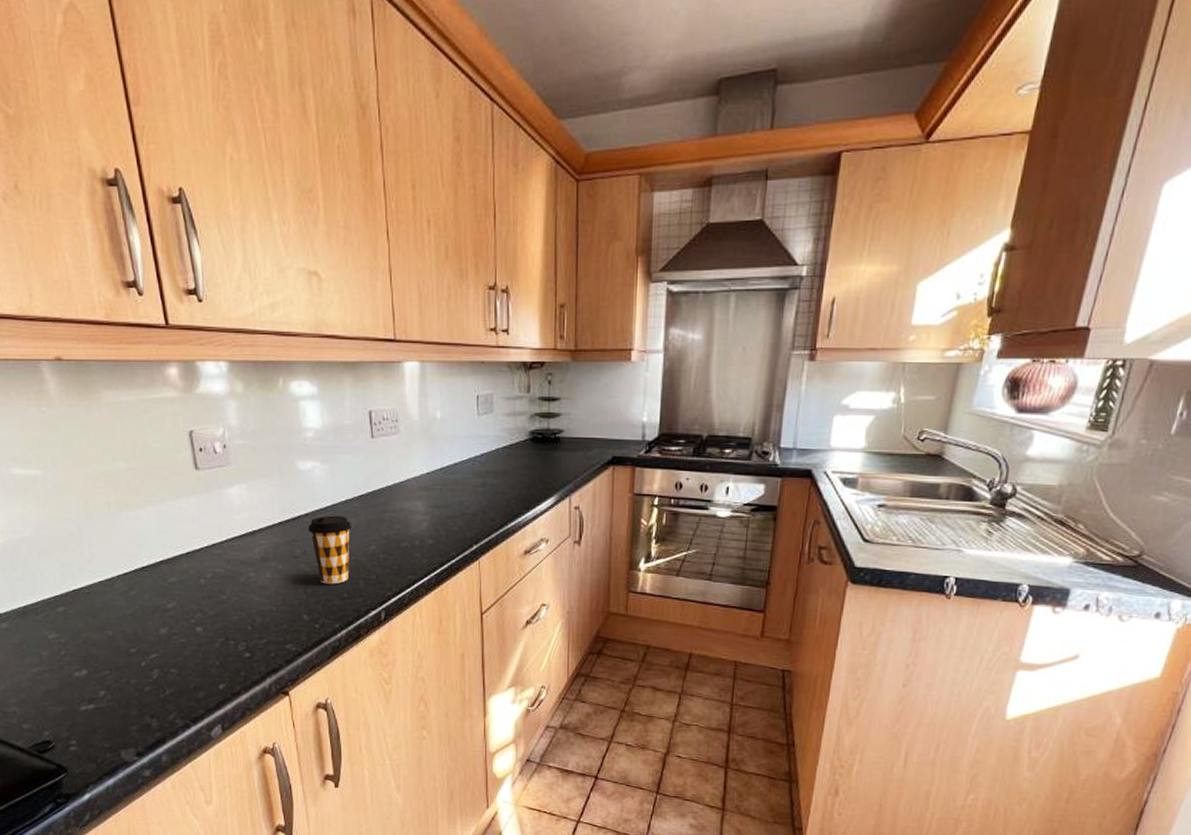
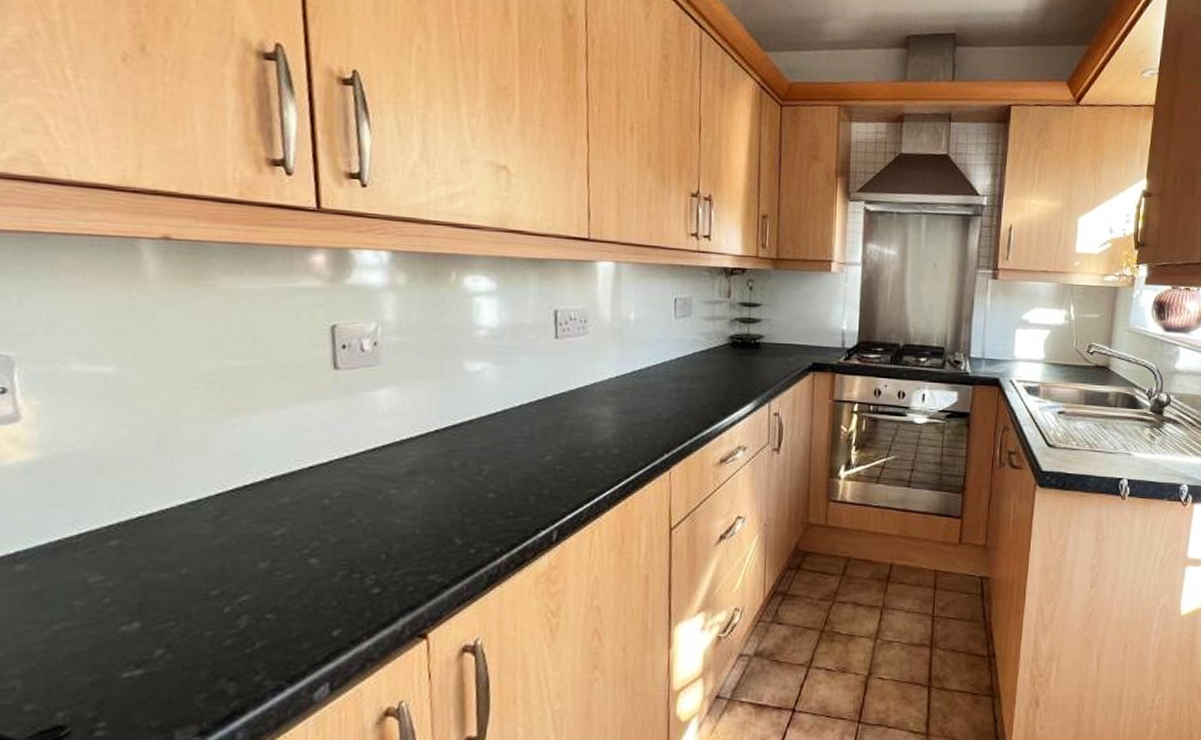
coffee cup: present [308,515,351,585] -> none [471,422,524,501]

